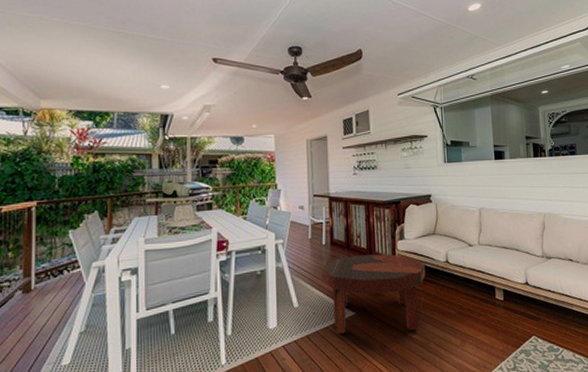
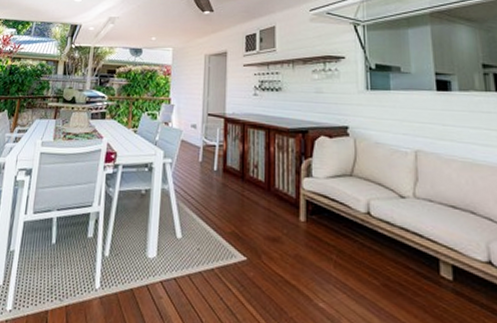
coffee table: present [321,254,426,334] -> none [210,188,339,297]

